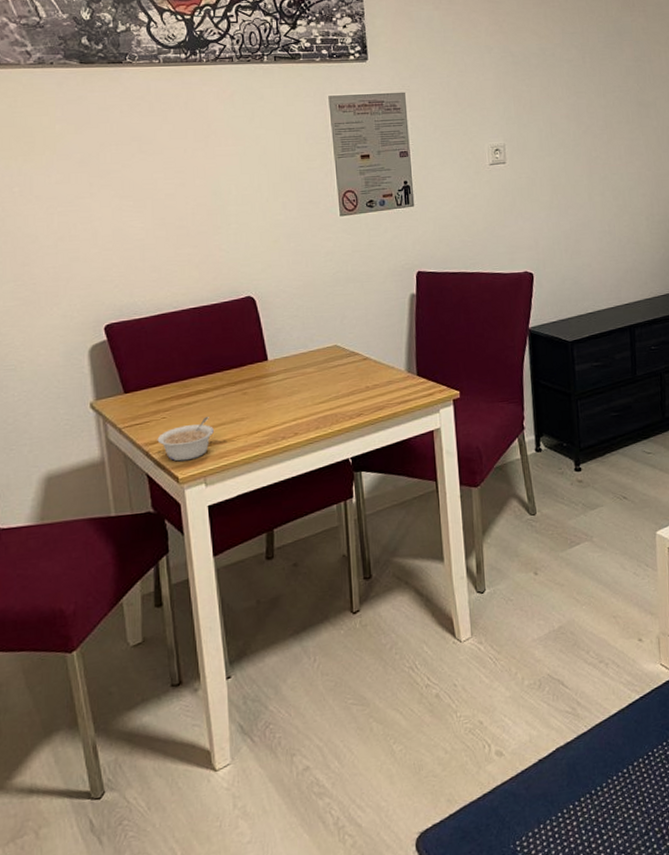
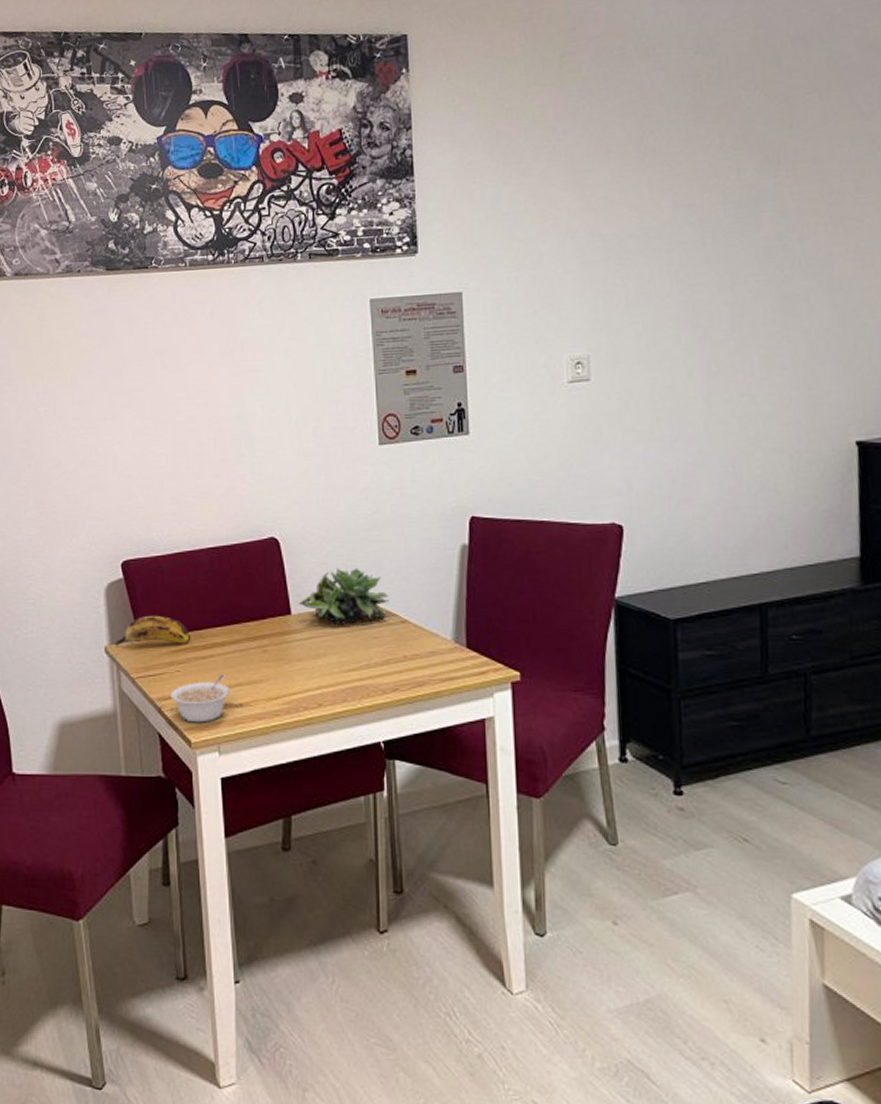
banana: none [101,370,176,401] -> present [115,615,191,646]
succulent plant: none [274,317,353,366] -> present [298,567,390,625]

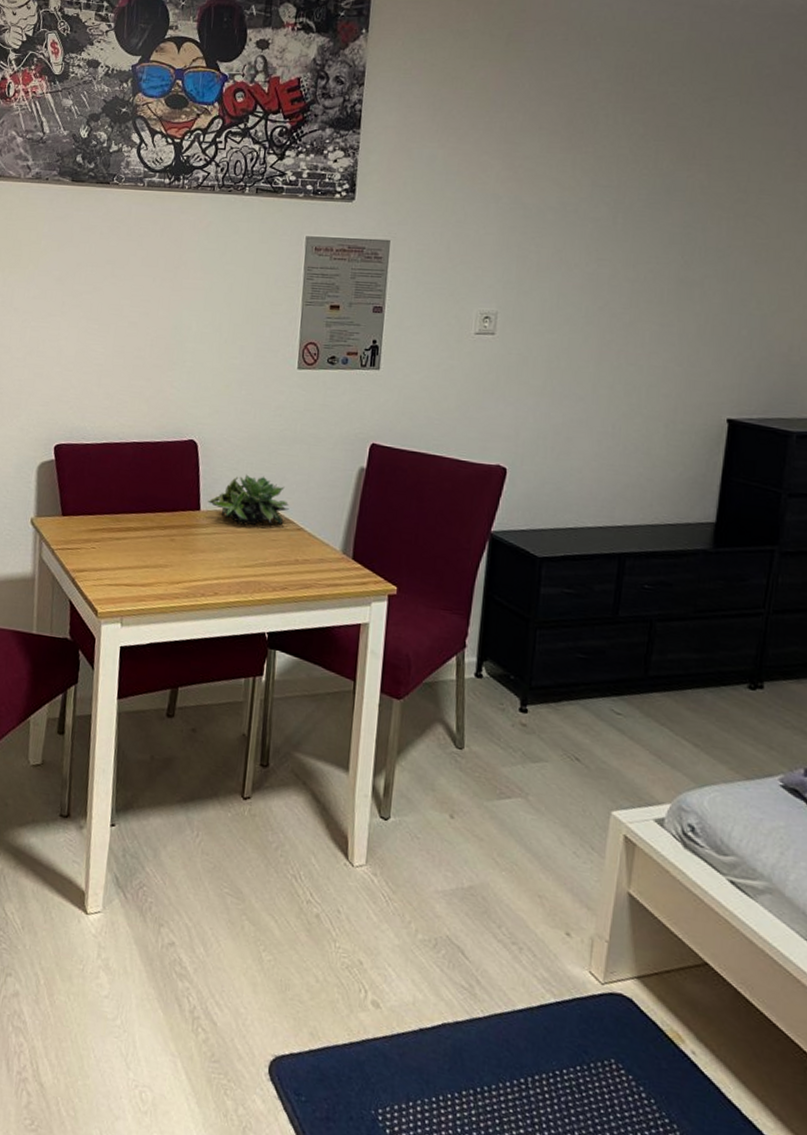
banana: present [115,615,191,646] -> none [40,495,109,525]
legume: present [170,675,230,723] -> none [84,556,138,596]

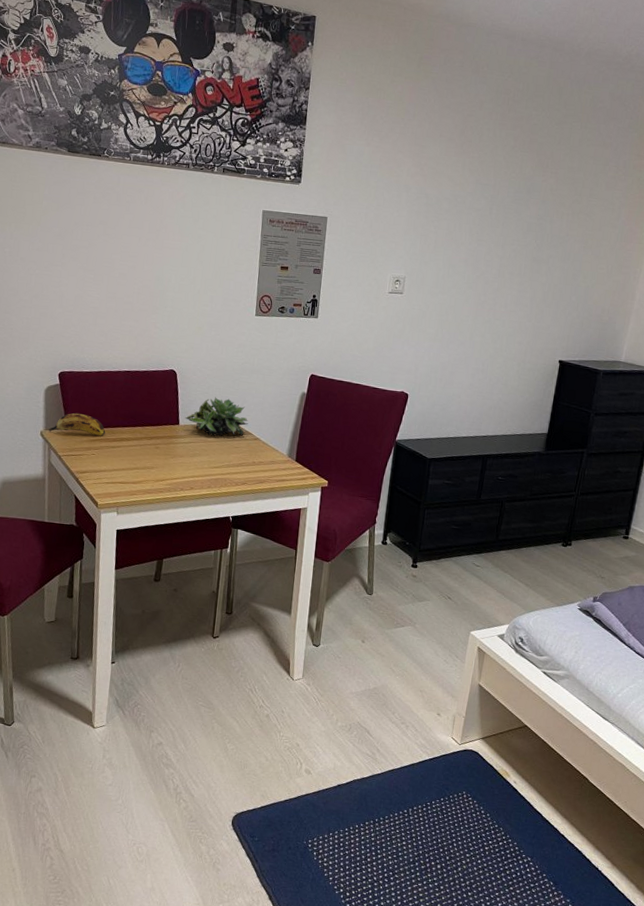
banana: none [40,495,109,525] -> present [49,413,106,436]

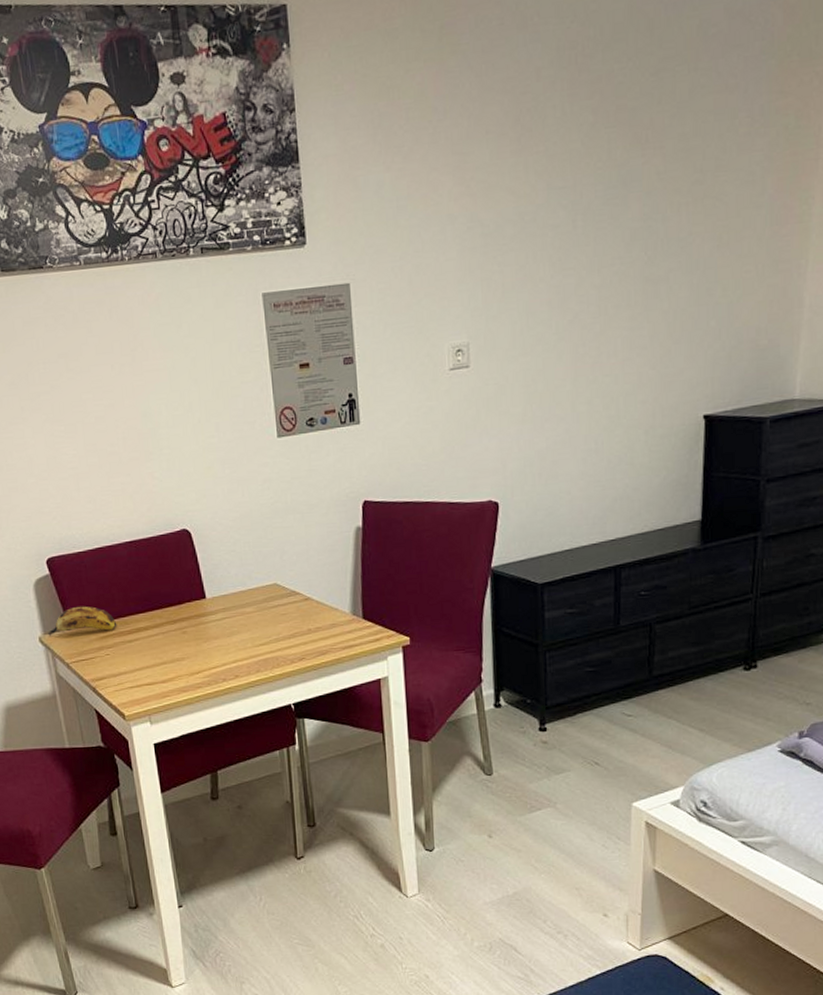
succulent plant: present [185,397,248,437] -> none [212,553,294,605]

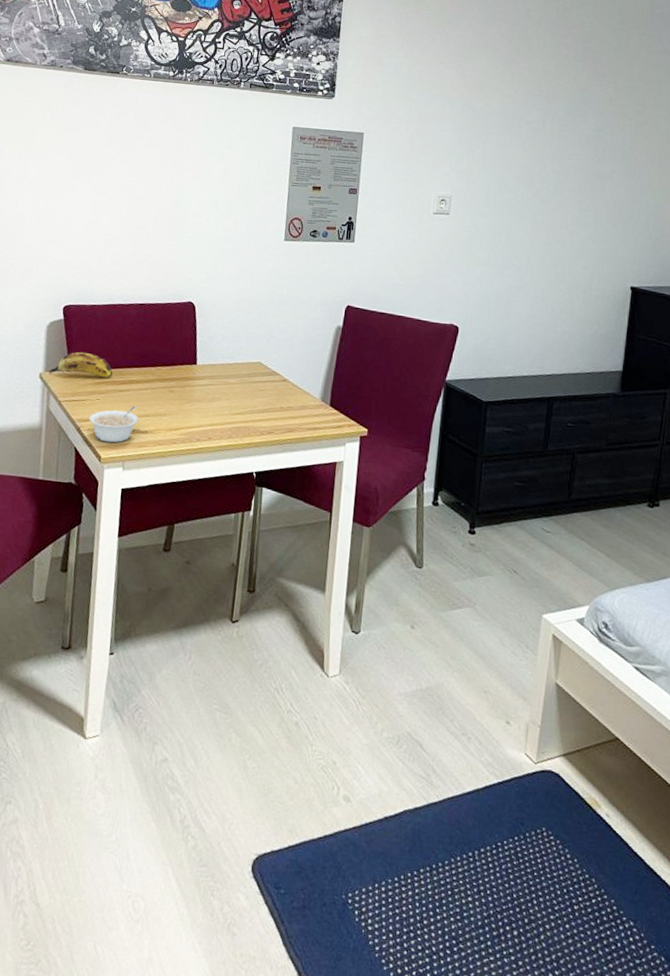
legume: none [102,655,156,699] -> present [89,406,139,443]

